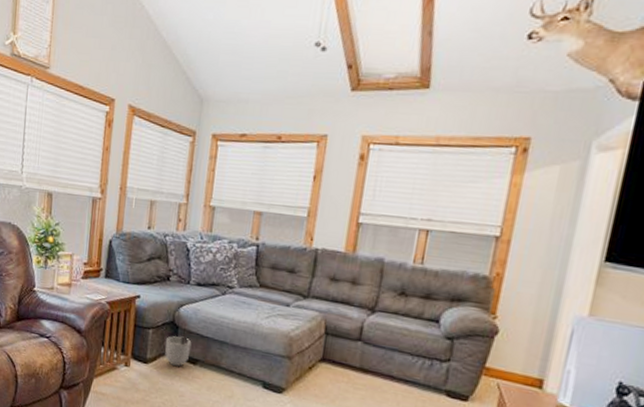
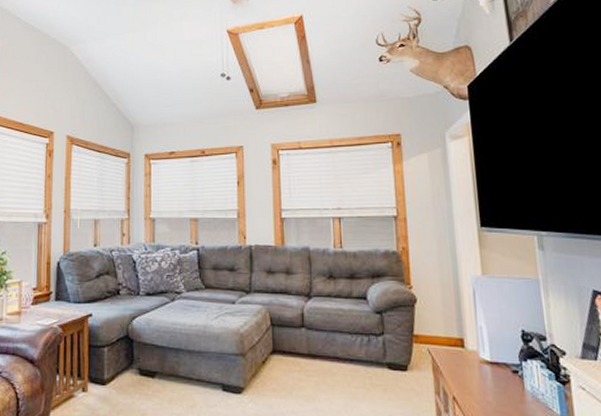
planter: present [164,336,192,367] -> none [121,351,148,384]

